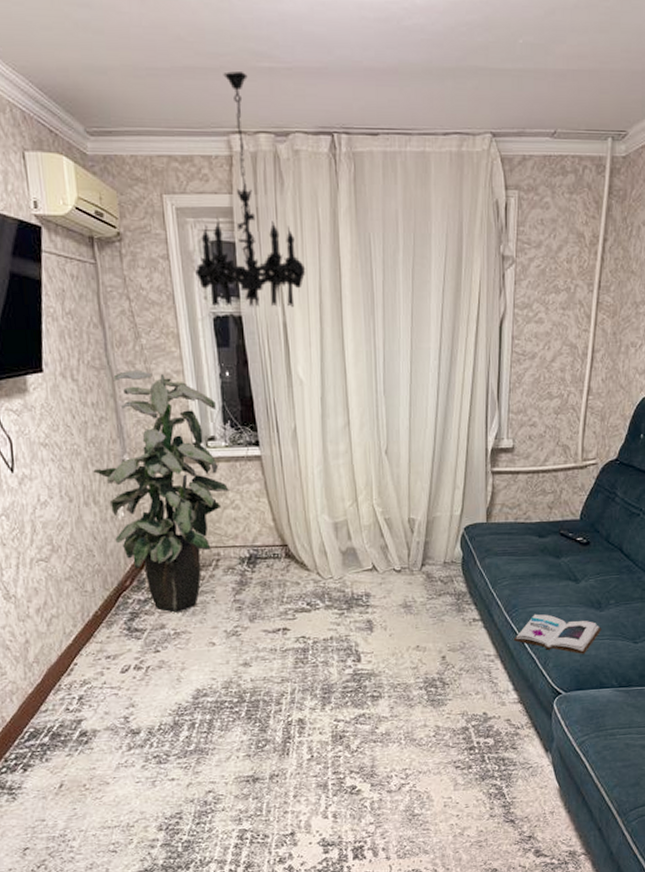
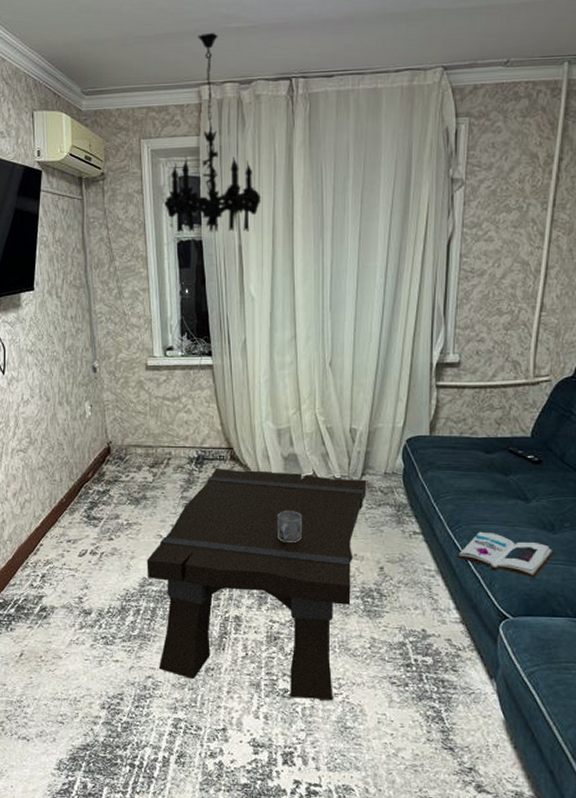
indoor plant: present [93,371,229,613] -> none [68,289,183,505]
coffee table: none [199,567,427,793] -> present [146,469,367,701]
mug: none [337,607,364,640] -> present [276,511,303,544]

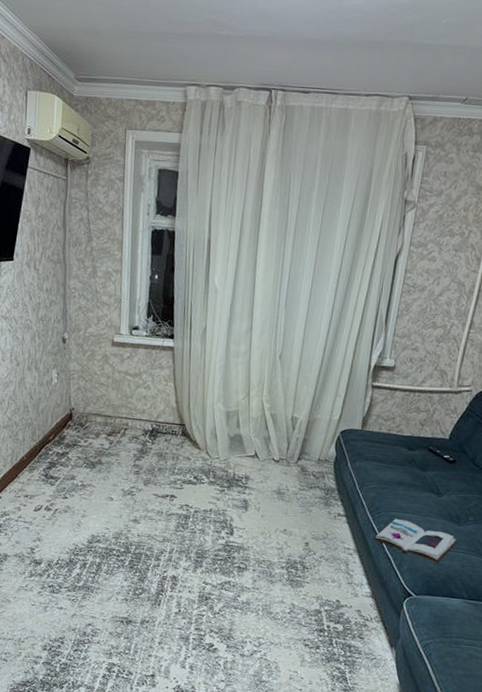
coffee table: present [146,469,367,701] -> none [96,442,302,657]
chandelier: present [164,33,262,233] -> none [143,37,233,228]
mug: present [276,511,303,544] -> none [217,485,242,515]

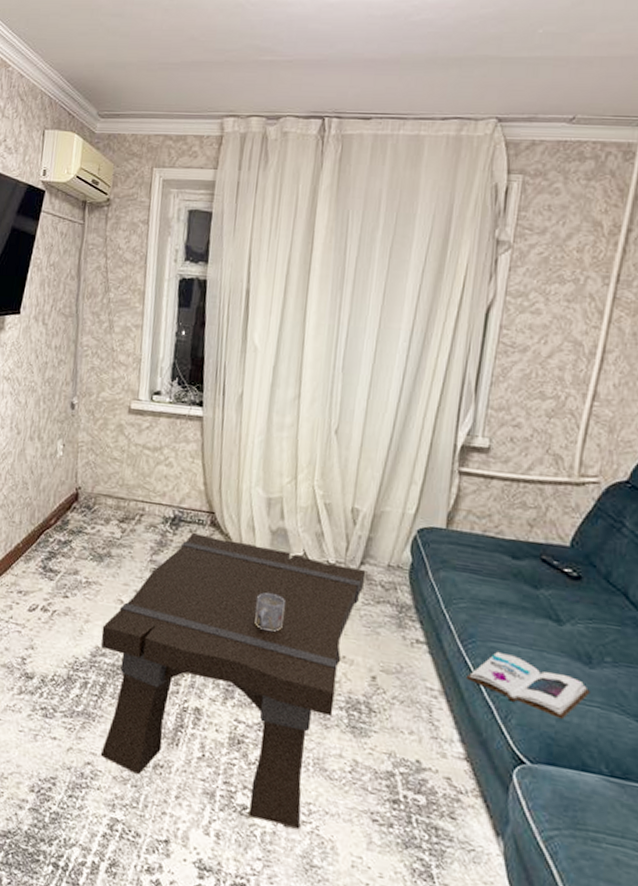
coffee table: none [96,442,302,657] -> present [101,533,366,830]
mug: none [217,485,242,515] -> present [254,592,286,633]

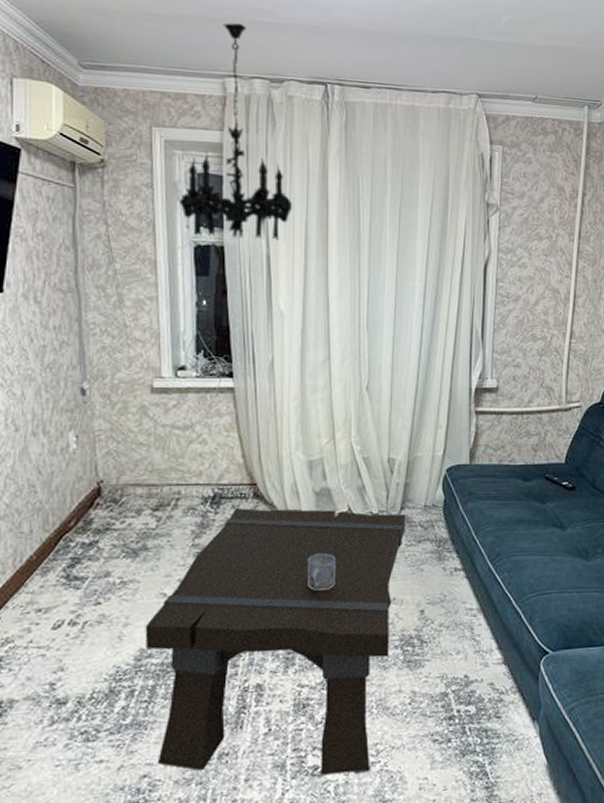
chandelier: none [170,64,278,275] -> present [179,22,293,240]
book: present [465,651,591,719] -> none [497,563,590,608]

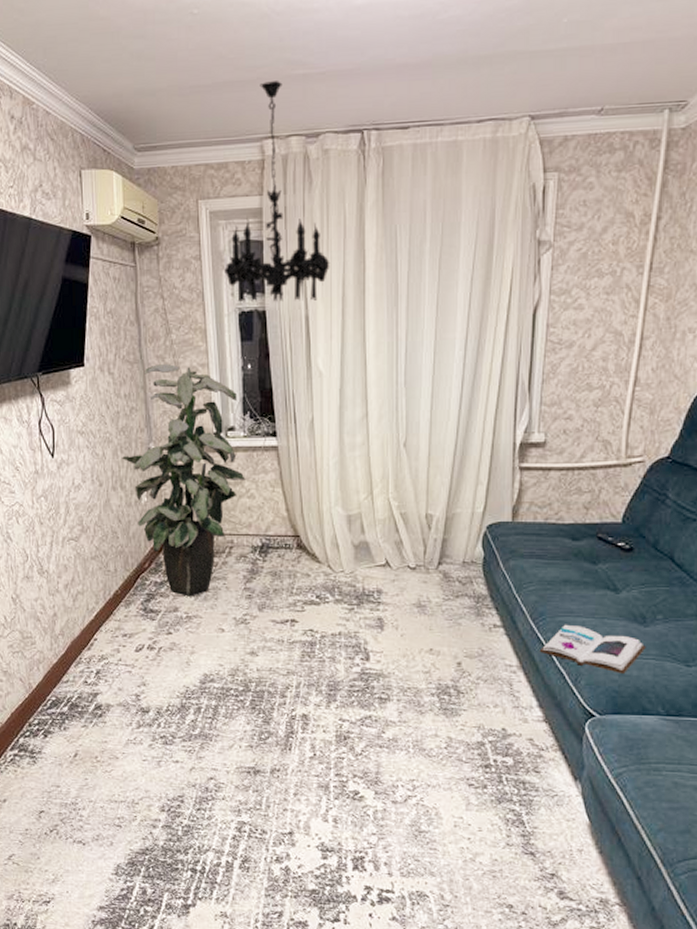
indoor plant: none [46,295,197,558] -> present [122,364,245,597]
coffee table: present [145,508,406,775] -> none [207,558,444,804]
mug: present [307,553,337,592] -> none [346,603,375,638]
book: none [497,563,590,608] -> present [539,624,646,674]

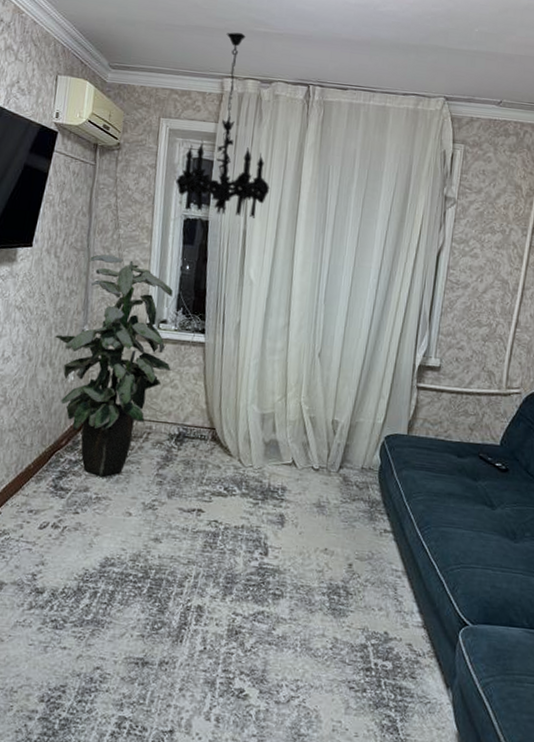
book: present [539,624,646,674] -> none [422,534,516,586]

